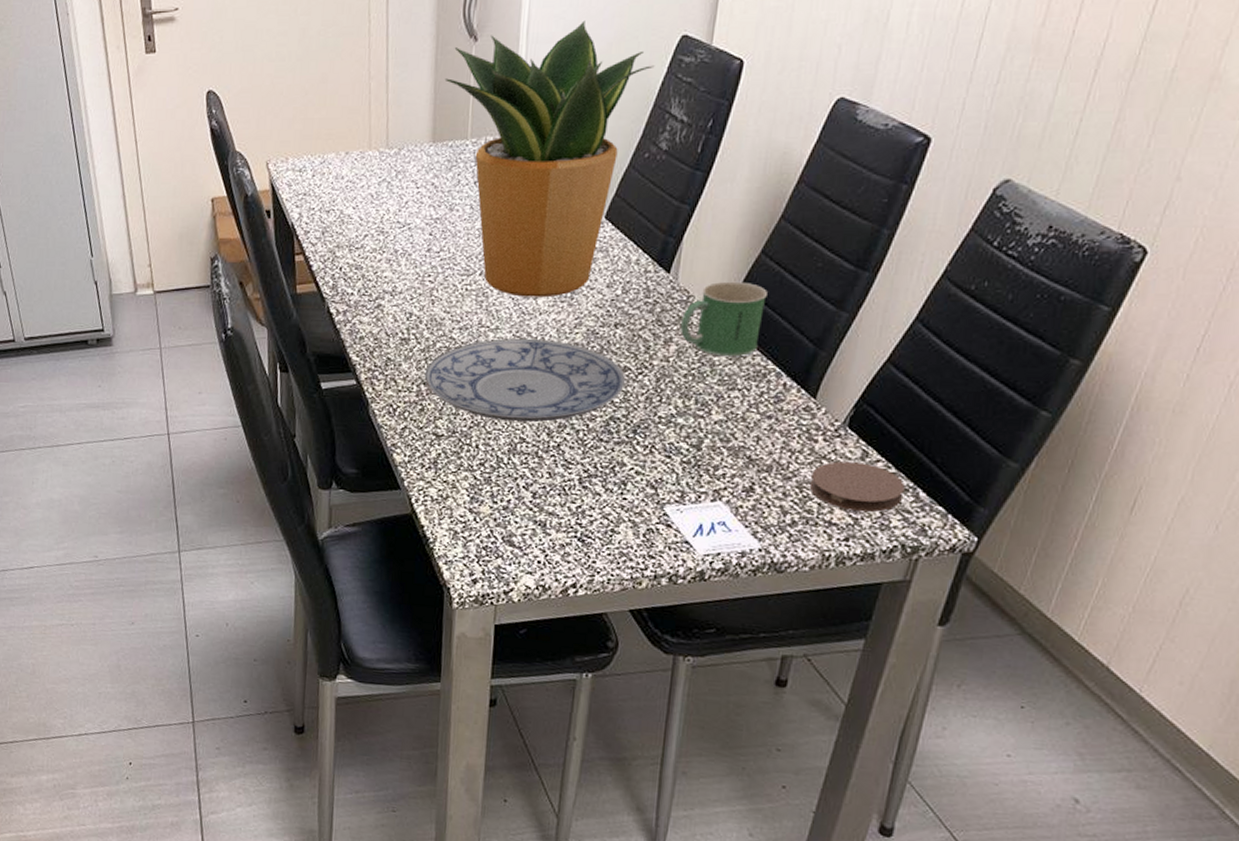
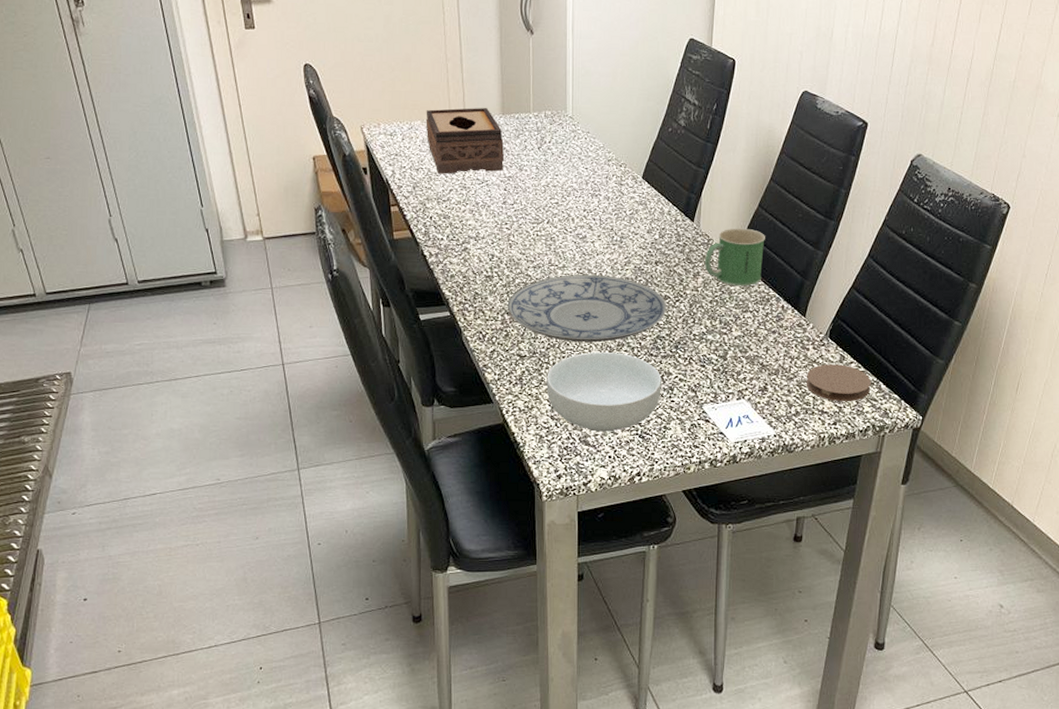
tissue box: none [340,135,433,217] -> present [425,108,504,174]
potted plant: present [444,20,655,298] -> none [509,23,671,241]
cereal bowl: none [465,434,613,532] -> present [546,352,663,432]

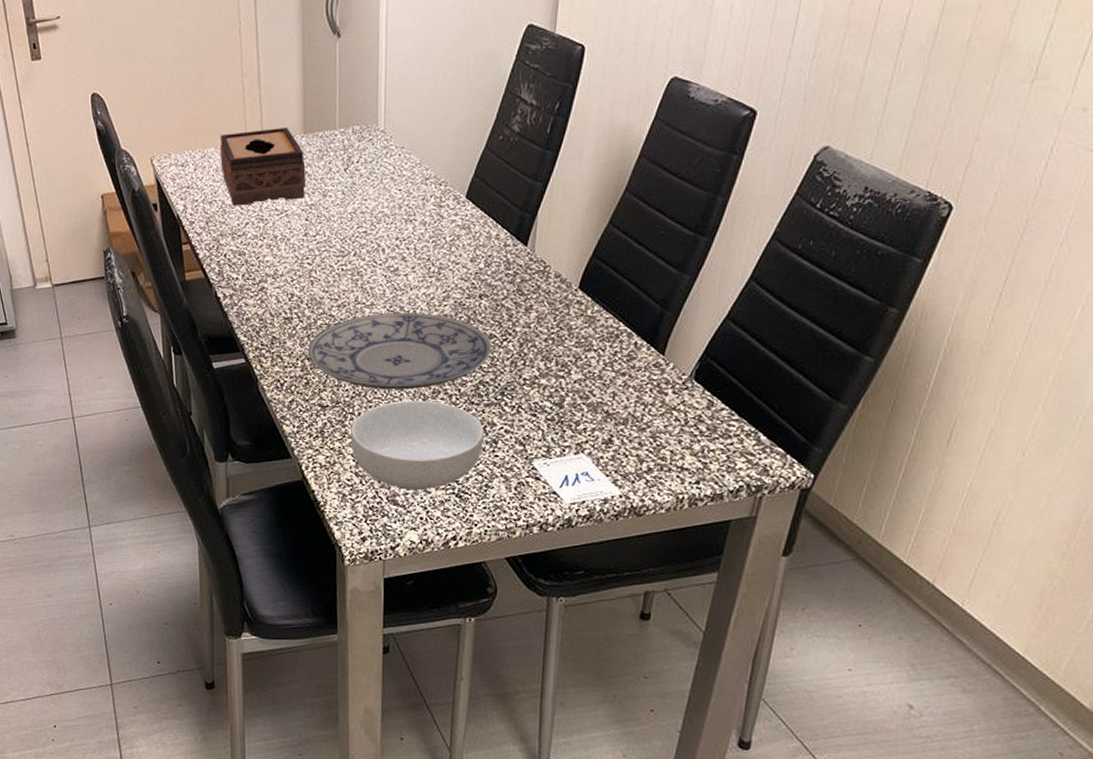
mug: present [704,228,765,287] -> none [539,250,616,321]
coaster: present [806,364,871,402] -> none [662,412,747,457]

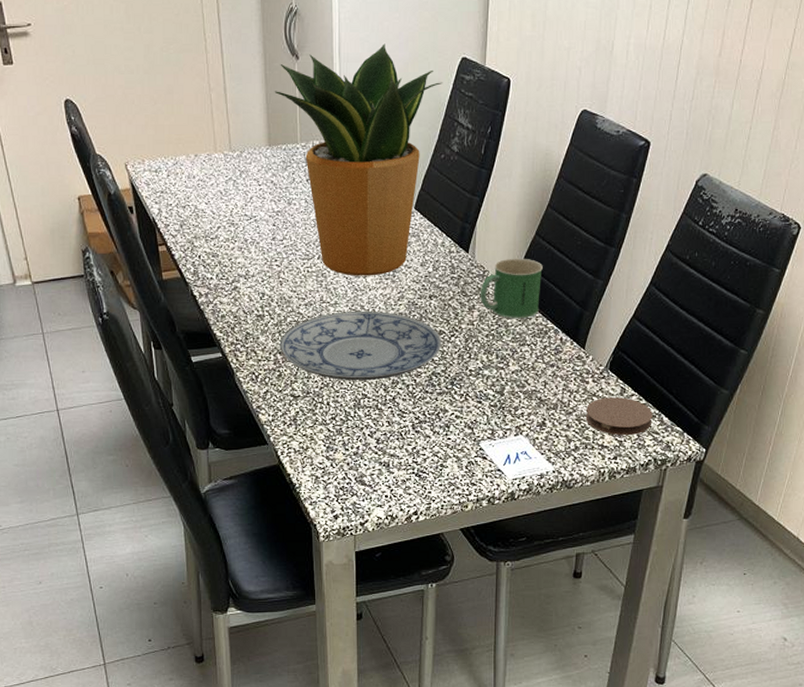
tissue box: present [219,128,306,206] -> none [190,140,272,211]
potted plant: none [312,14,504,274] -> present [274,43,443,276]
cereal bowl: present [350,401,485,491] -> none [321,390,439,471]
mug: none [539,250,616,321] -> present [480,258,543,319]
coaster: none [662,412,747,457] -> present [585,397,653,436]

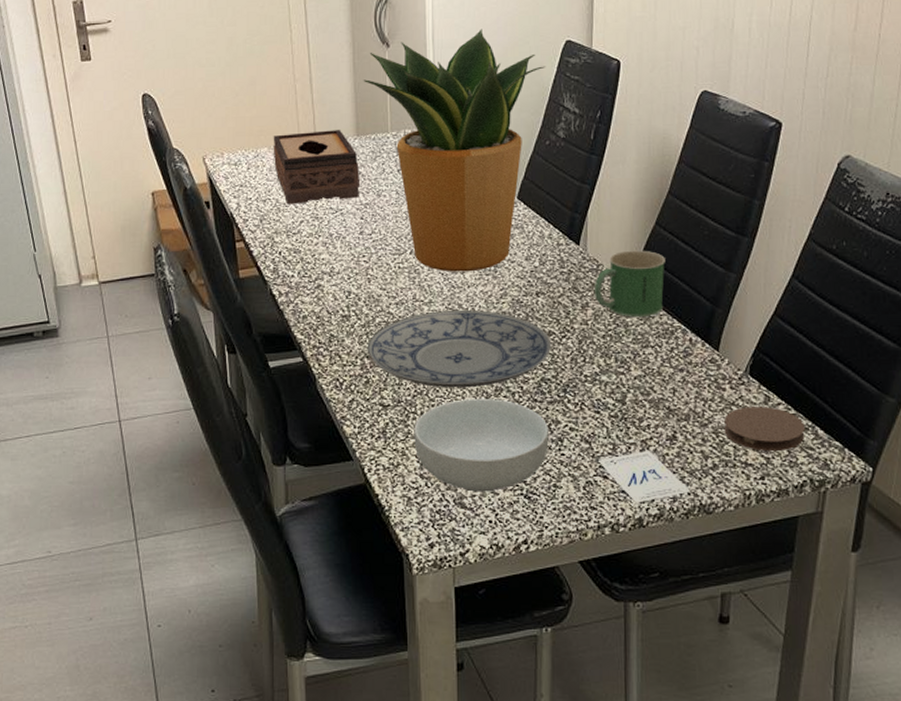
tissue box: none [190,140,272,211] -> present [273,130,359,205]
cereal bowl: none [321,390,439,471] -> present [414,399,550,492]

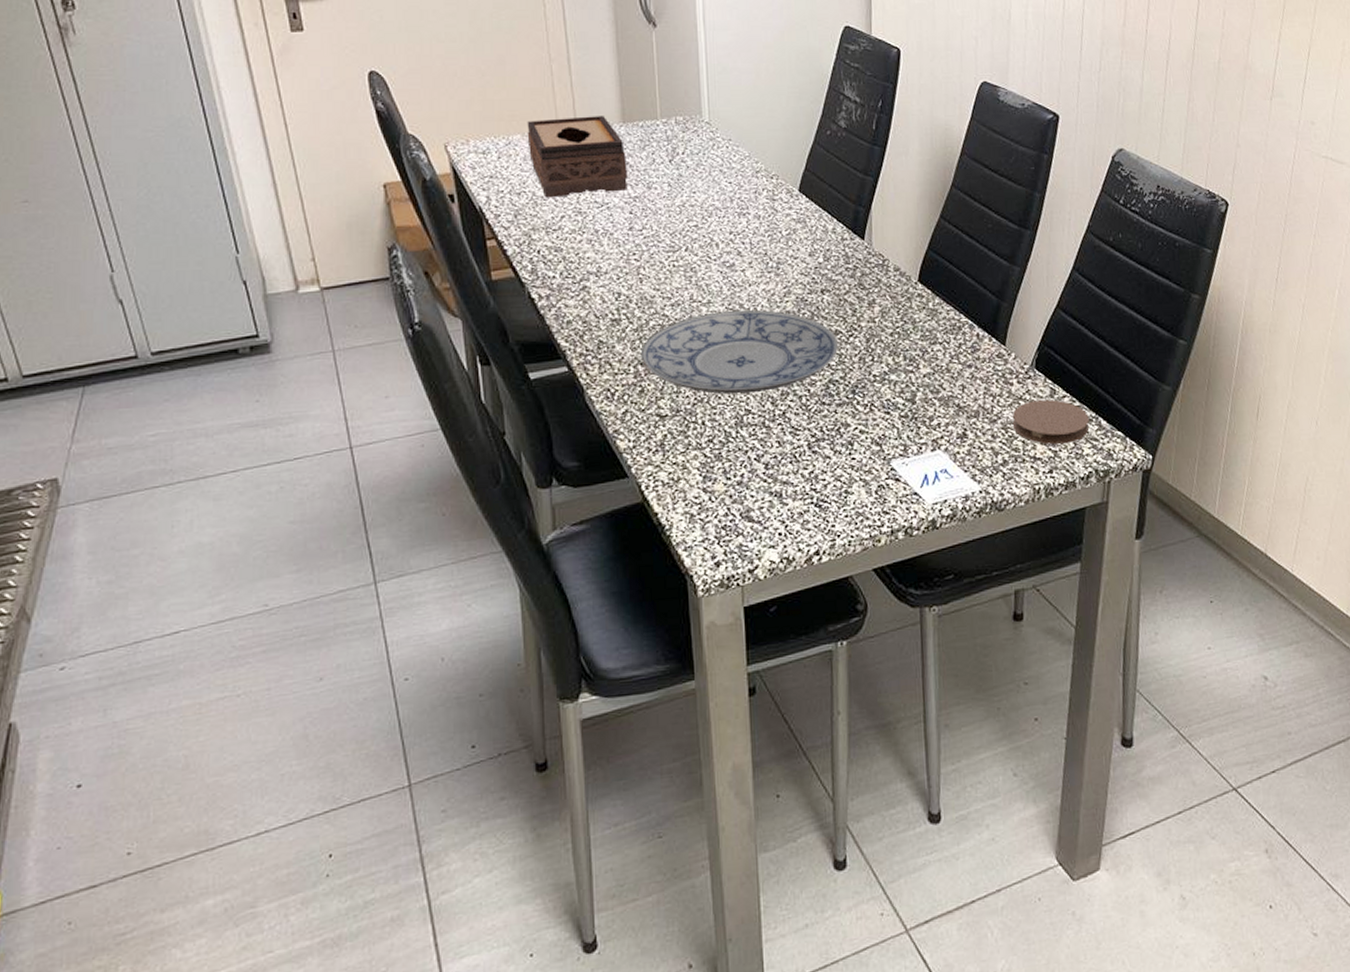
potted plant: present [363,29,546,272] -> none [628,11,825,270]
cereal bowl: present [414,399,550,492] -> none [695,403,840,504]
mug: present [593,250,665,318] -> none [880,244,951,314]

